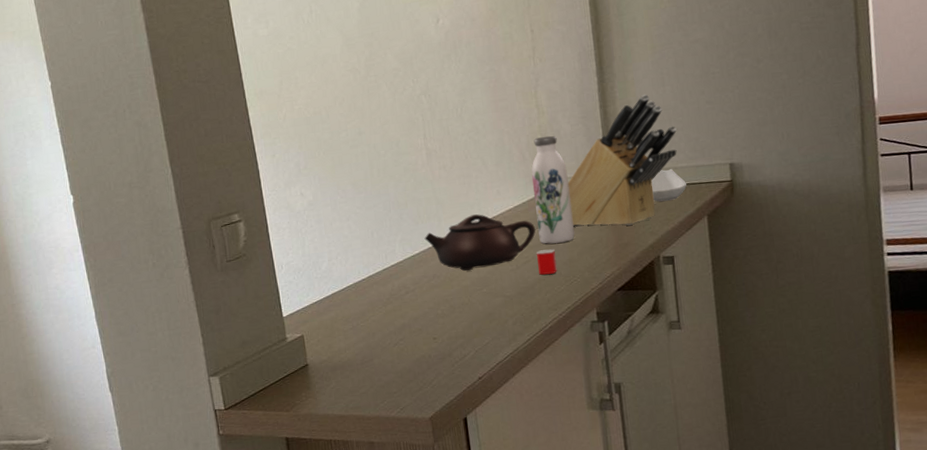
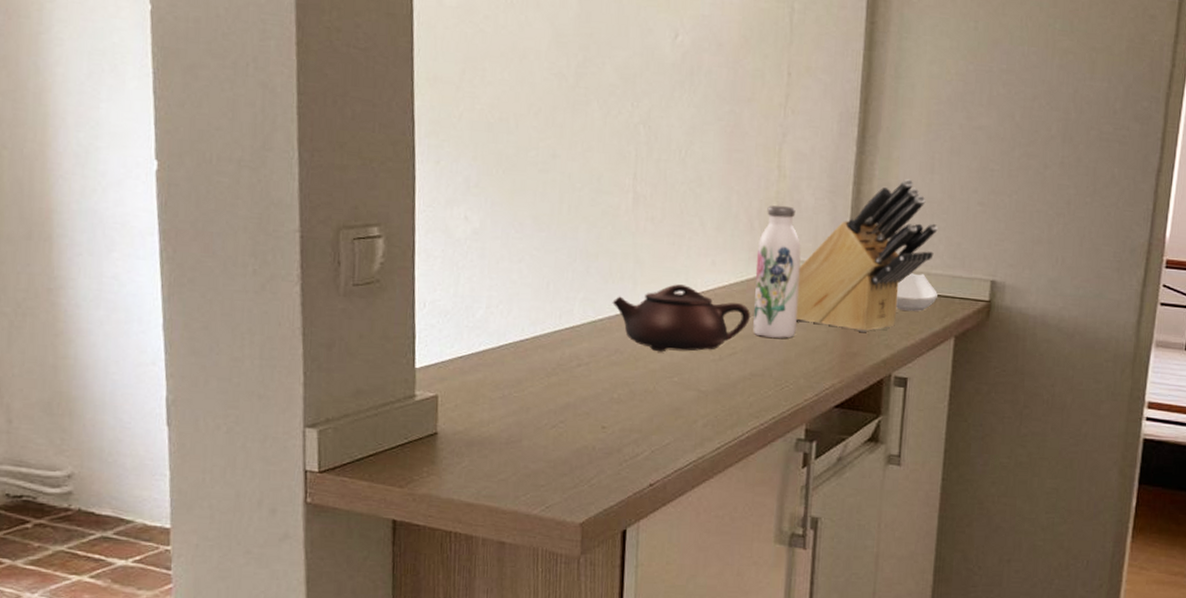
mug: present [536,249,557,275] -> none [745,342,770,374]

